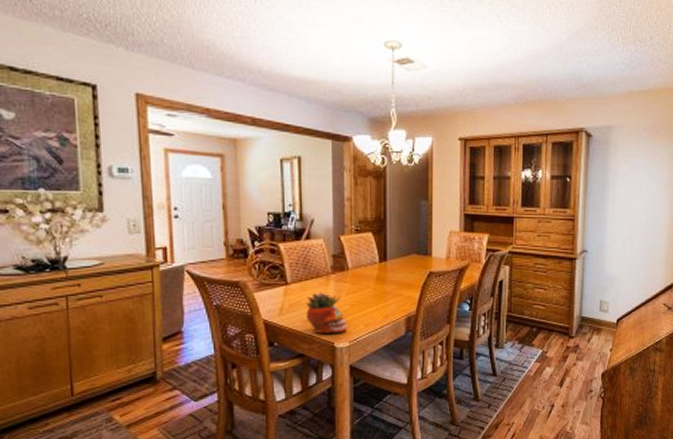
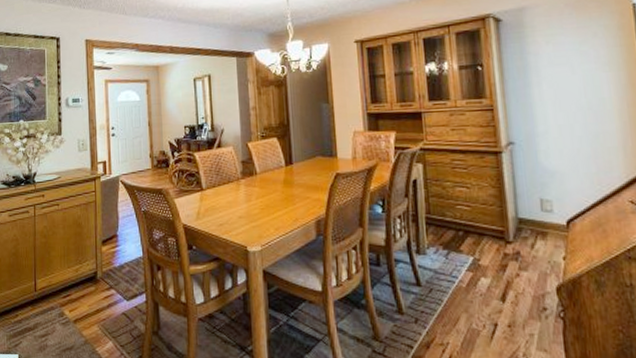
succulent planter: present [305,292,347,335] -> none [219,196,259,238]

